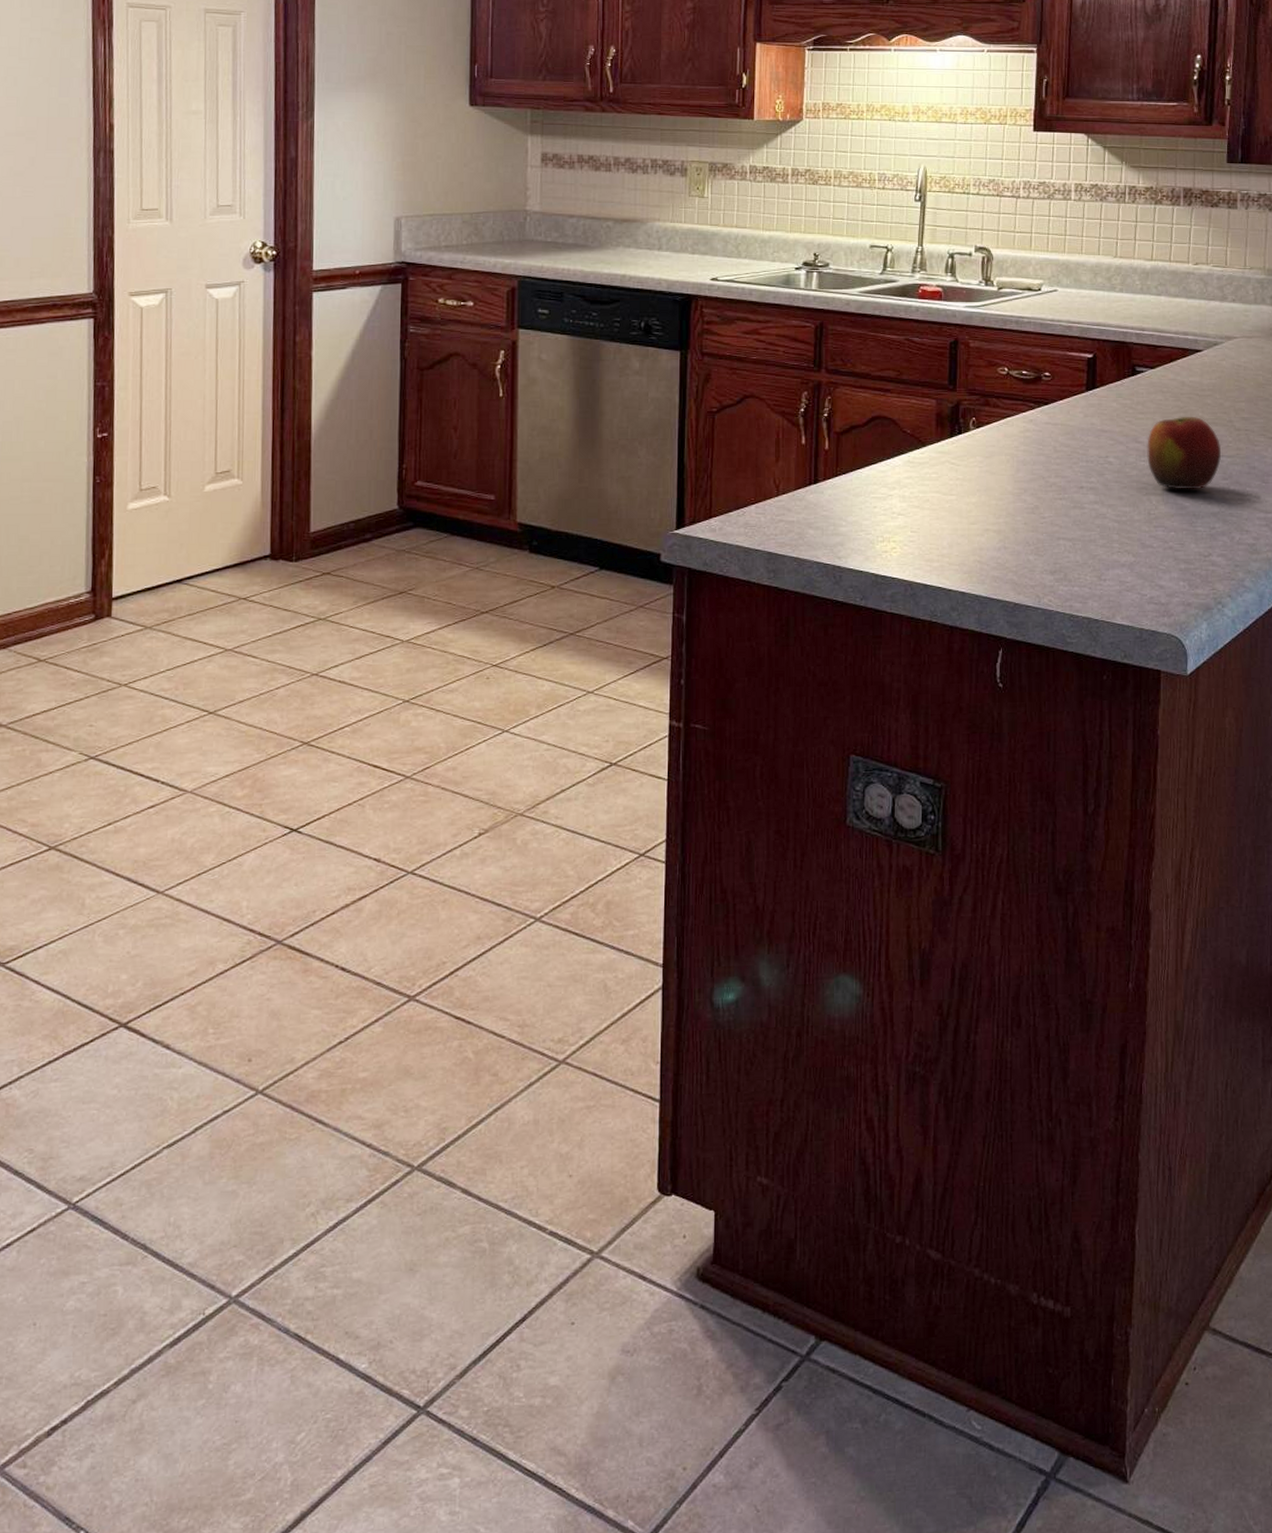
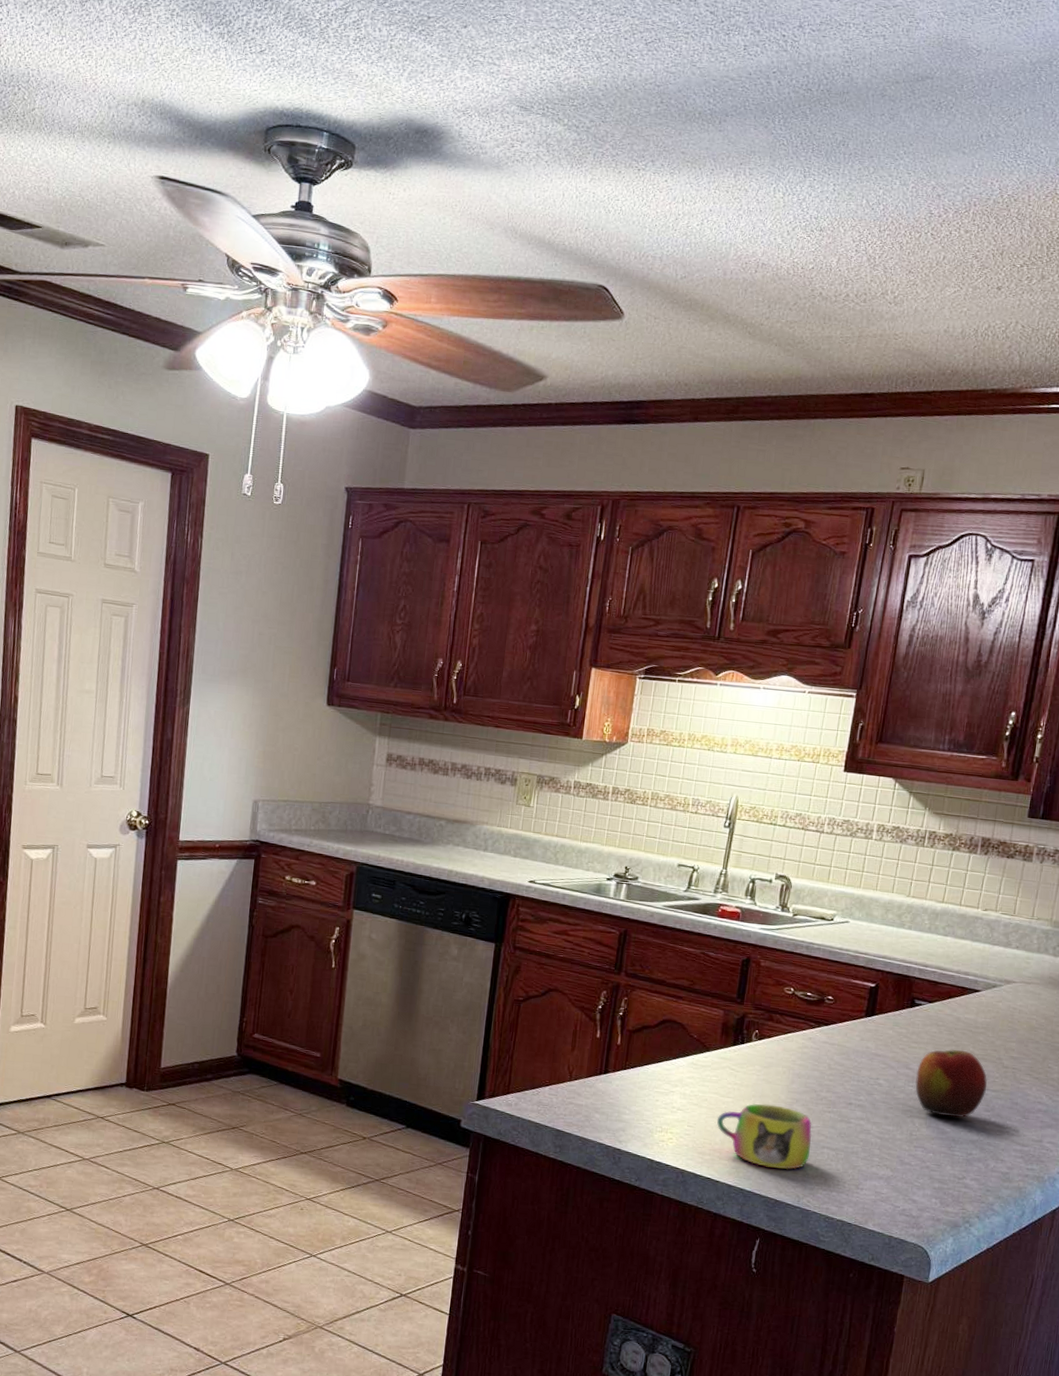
mug: none [941,498,1046,569] -> present [716,1103,812,1170]

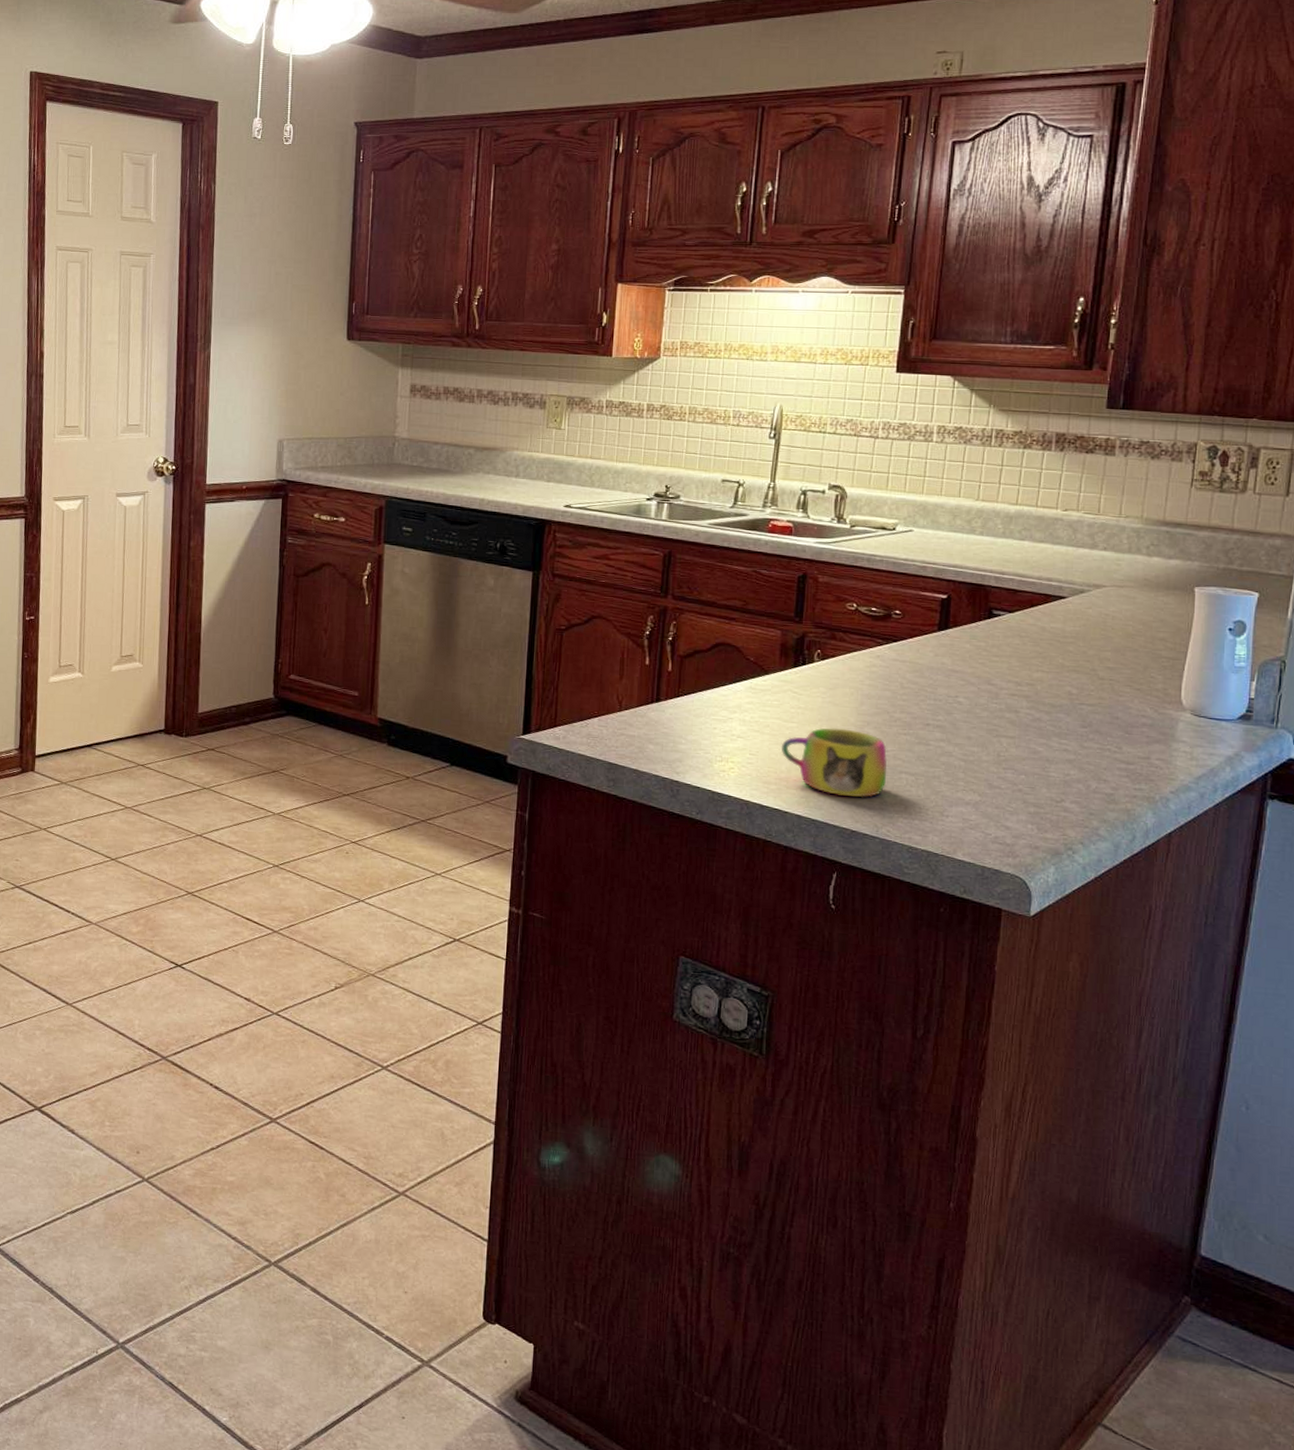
apple: present [915,1049,987,1118] -> none [1000,661,1081,736]

